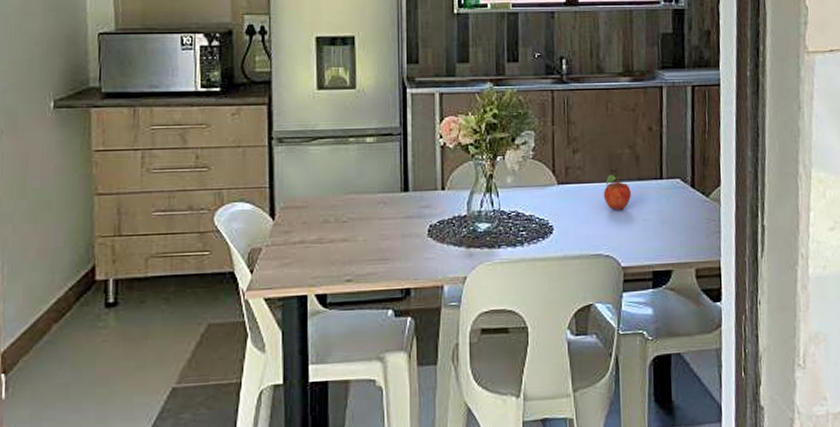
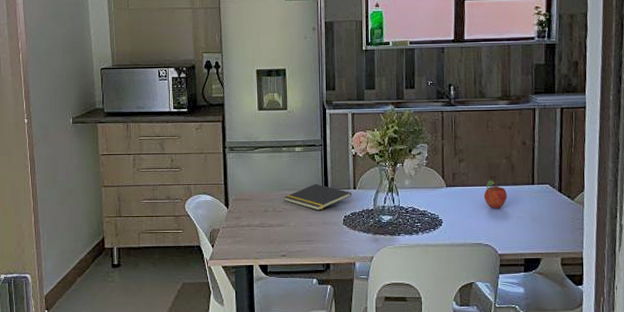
notepad: none [349,184,439,219] -> present [283,183,351,211]

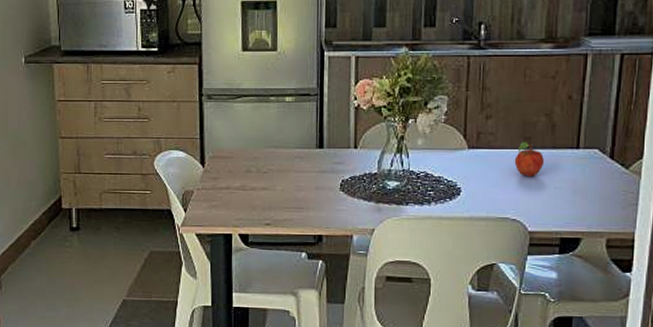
notepad: present [283,183,351,211] -> none [269,140,351,173]

